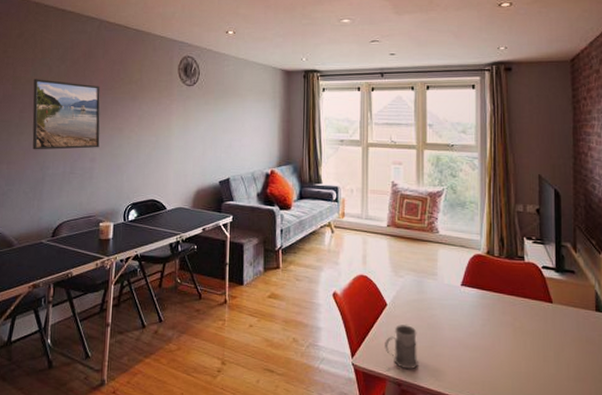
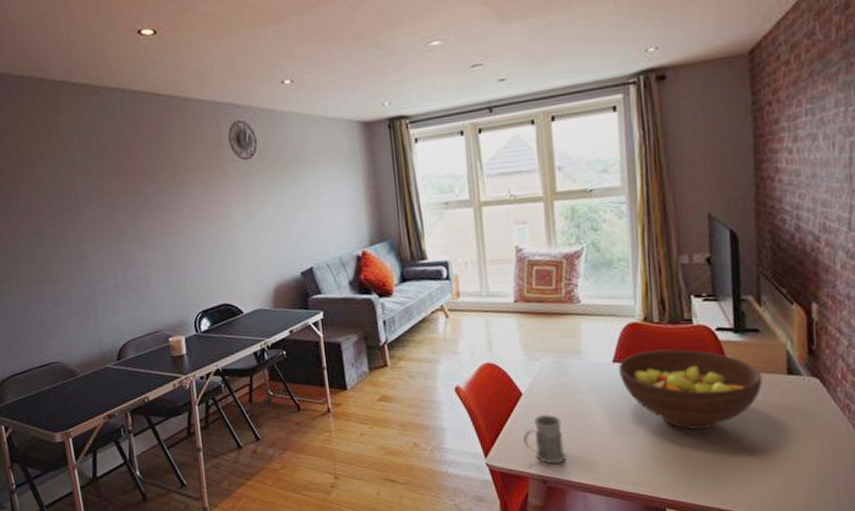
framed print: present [32,79,101,150] -> none [58,174,152,263]
fruit bowl: none [465,279,577,351] -> present [618,349,763,430]

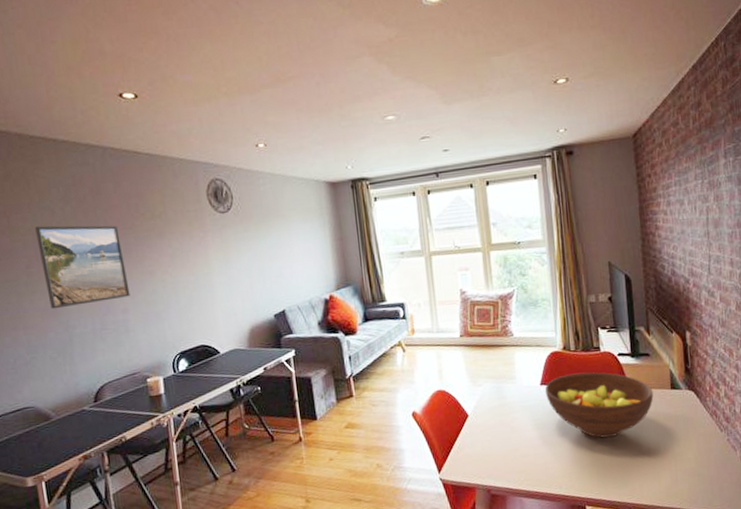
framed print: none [58,174,152,263] -> present [35,225,130,310]
mug: present [523,415,566,464] -> none [470,432,505,475]

